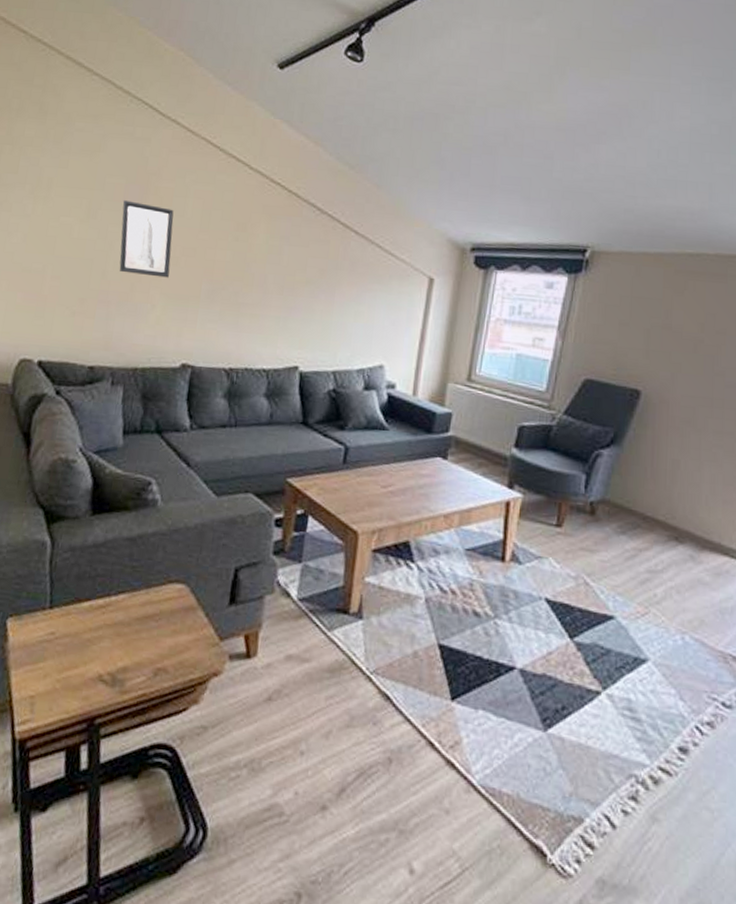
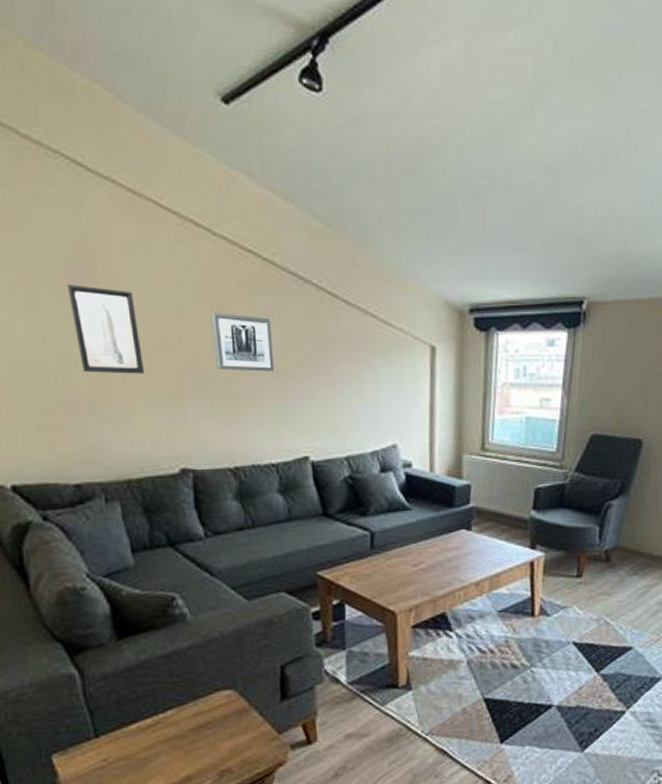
wall art: none [231,232,286,287] -> present [211,312,274,372]

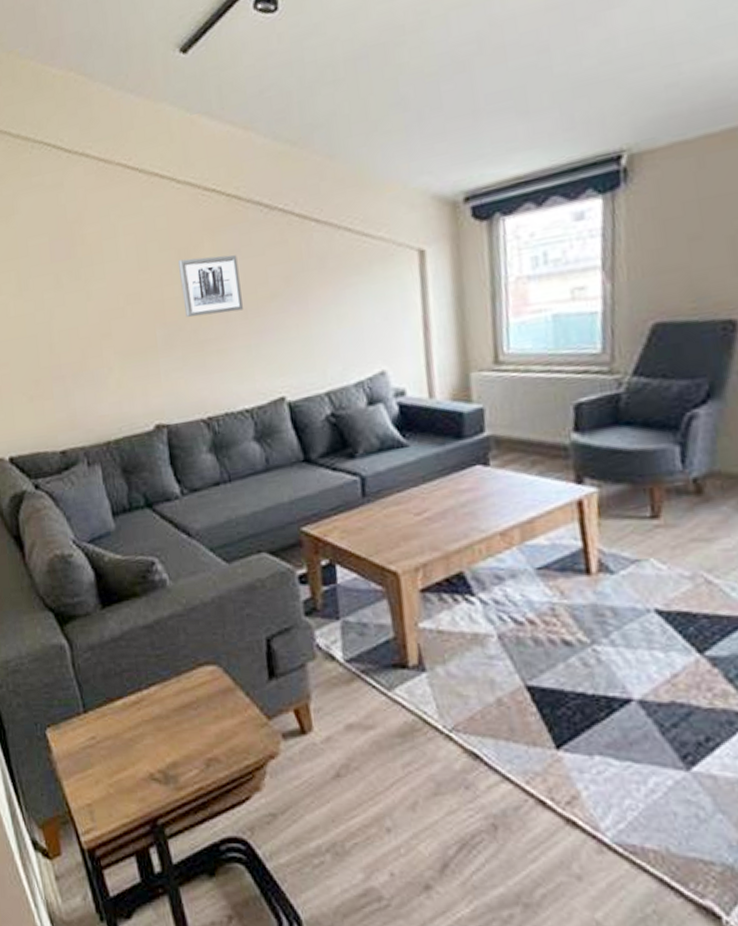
wall art: present [68,284,144,374] -> none [52,255,119,341]

